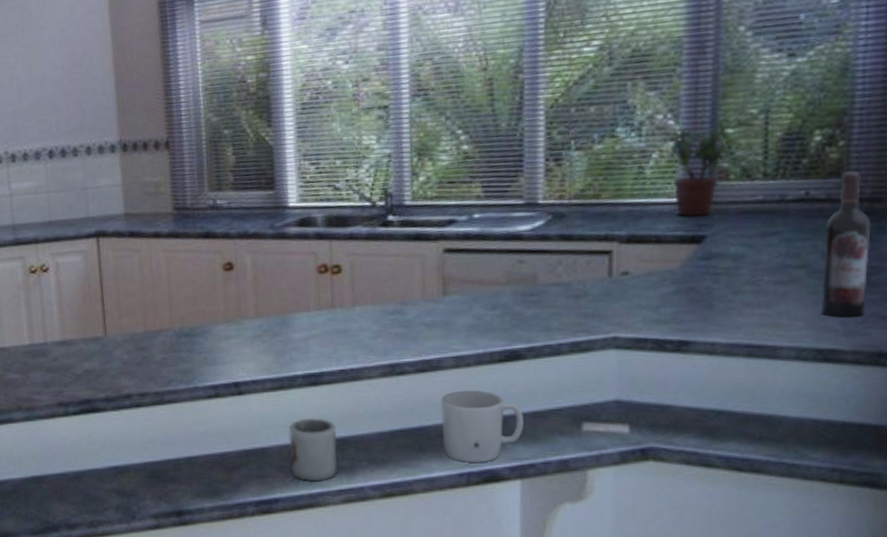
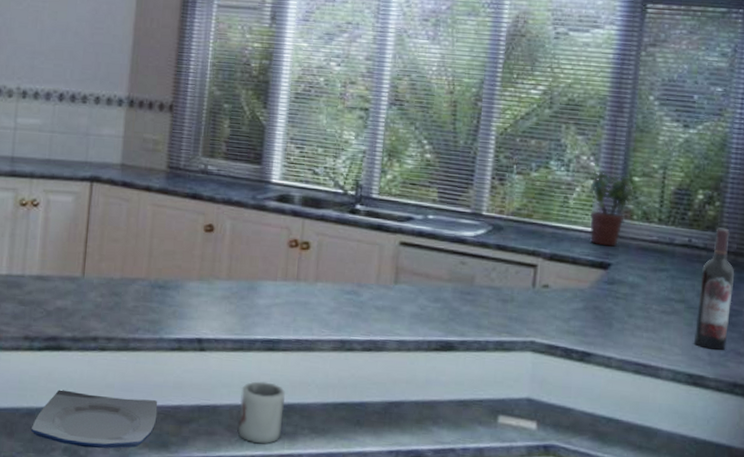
plate: none [80,450,205,504] -> present [30,389,158,449]
mug: present [440,390,525,463] -> none [377,372,451,443]

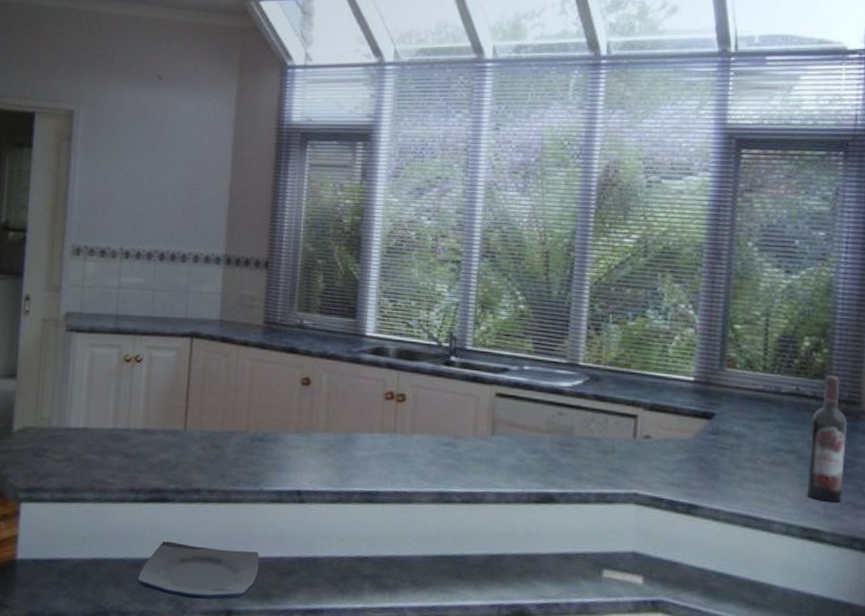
cup: present [237,381,285,444] -> none [338,533,385,597]
potted plant: present [588,169,636,247] -> none [688,317,738,396]

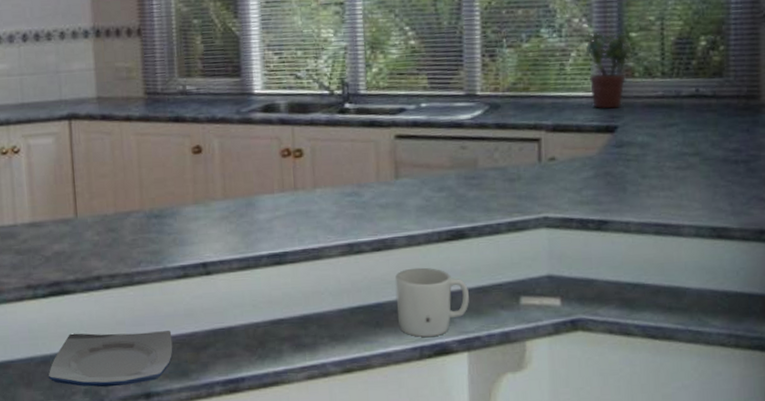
mug: none [479,525,553,597] -> present [394,267,470,337]
potted plant: none [688,317,738,396] -> present [584,29,635,109]
wine bottle: present [807,375,846,503] -> none [712,72,749,199]

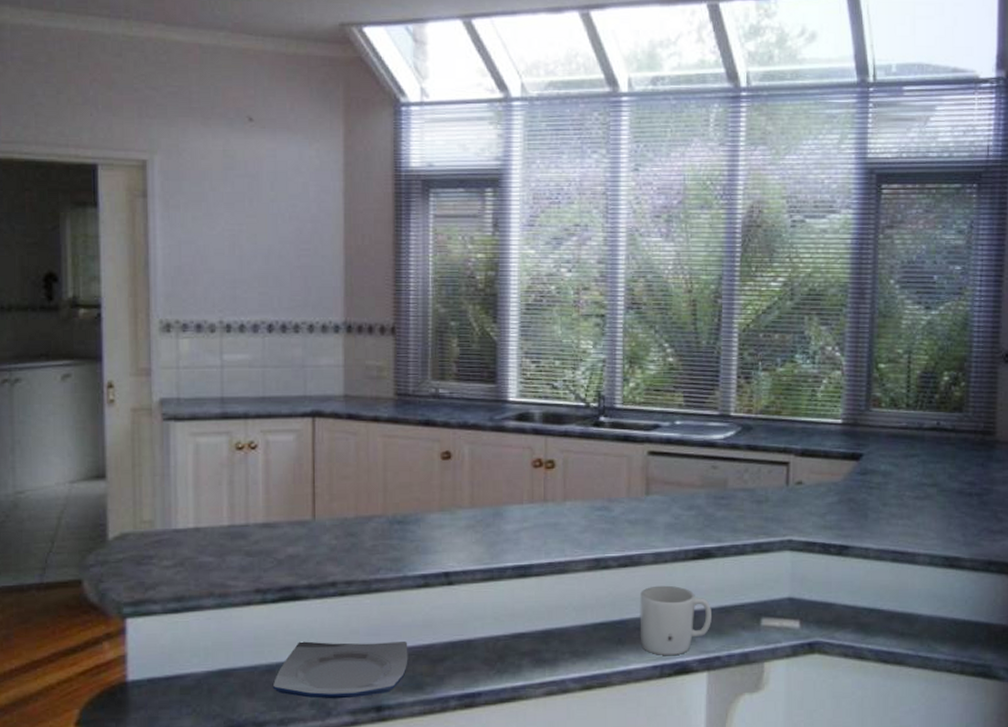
potted plant: present [584,29,635,109] -> none [835,359,882,437]

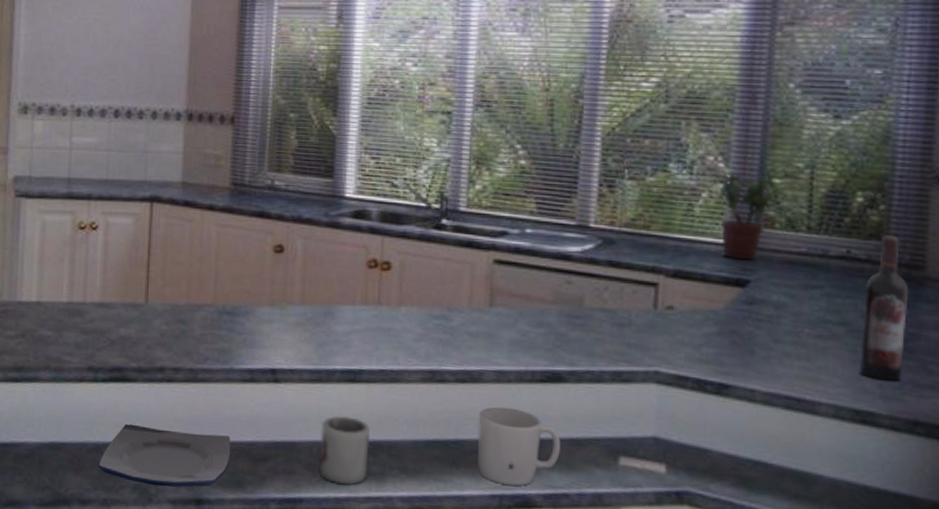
cup: none [494,610,543,674] -> present [318,416,370,486]
potted plant: none [835,359,882,437] -> present [717,171,777,261]
wine bottle: none [948,408,983,530] -> present [860,235,907,381]

